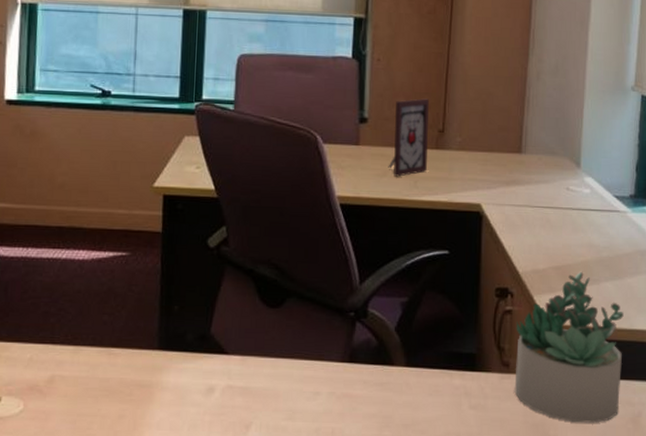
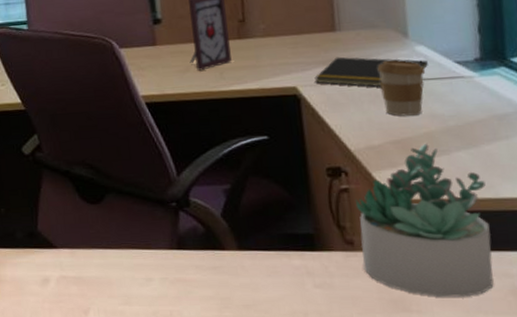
notepad: none [497,179,593,213] -> present [314,57,428,87]
coffee cup: none [551,187,590,244] -> present [377,60,426,116]

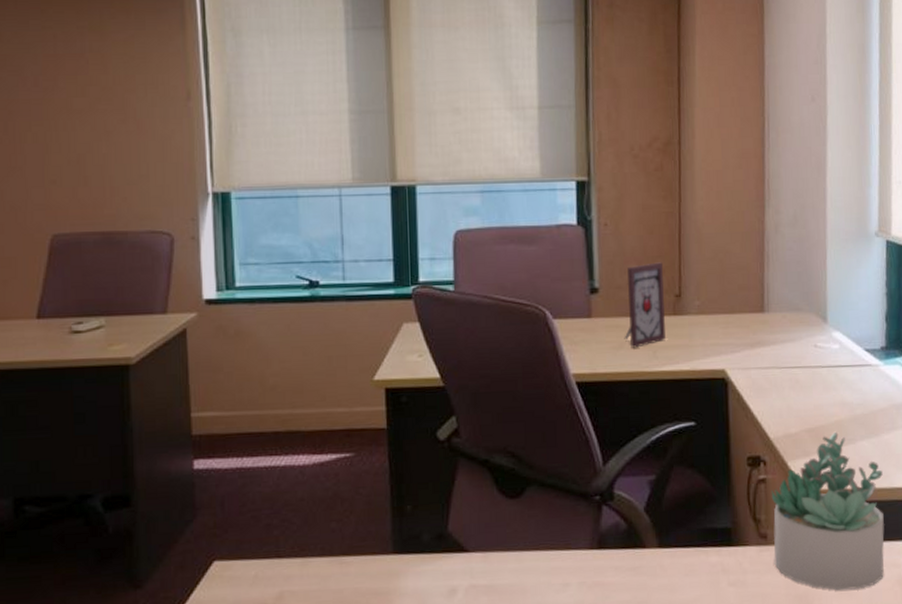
notepad: present [314,57,428,87] -> none [742,339,842,373]
coffee cup: present [377,60,426,116] -> none [798,345,840,404]

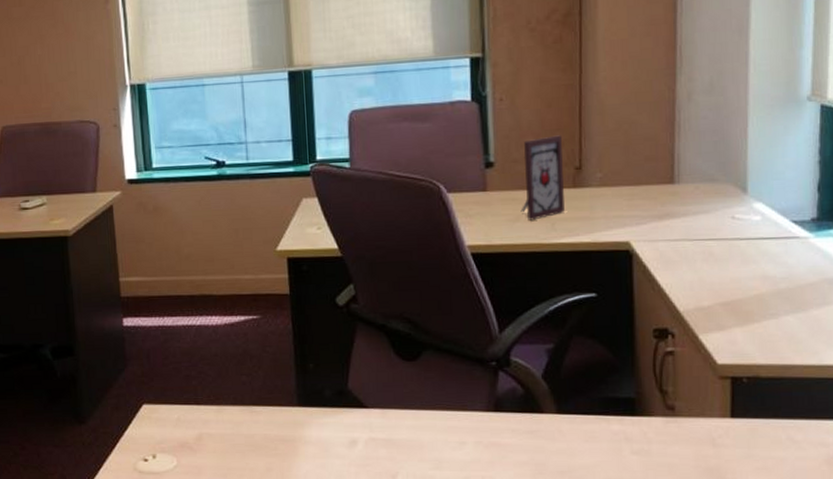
succulent plant: present [771,431,884,590] -> none [679,305,811,466]

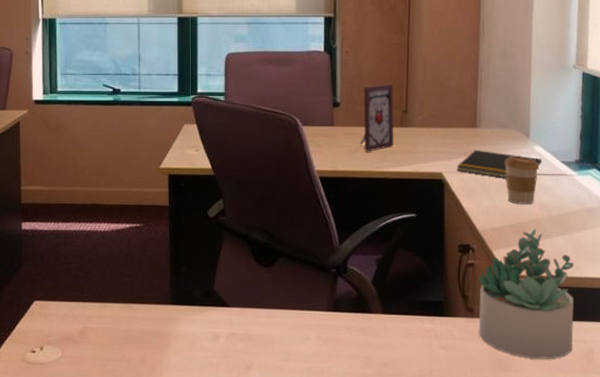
notepad: none [649,211,765,245] -> present [457,150,542,178]
succulent plant: none [679,305,811,466] -> present [478,228,574,359]
coffee cup: none [713,217,762,277] -> present [504,156,540,204]

